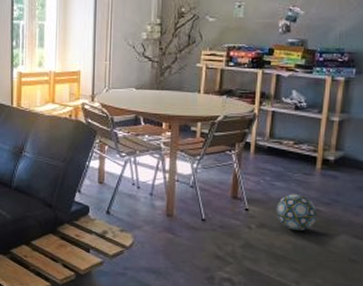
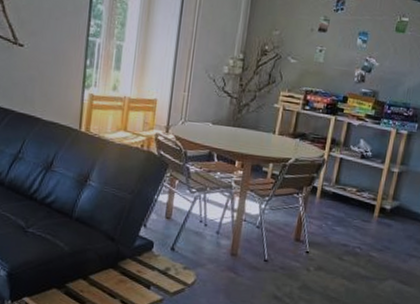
ball: present [276,194,317,232] -> none [333,239,371,275]

